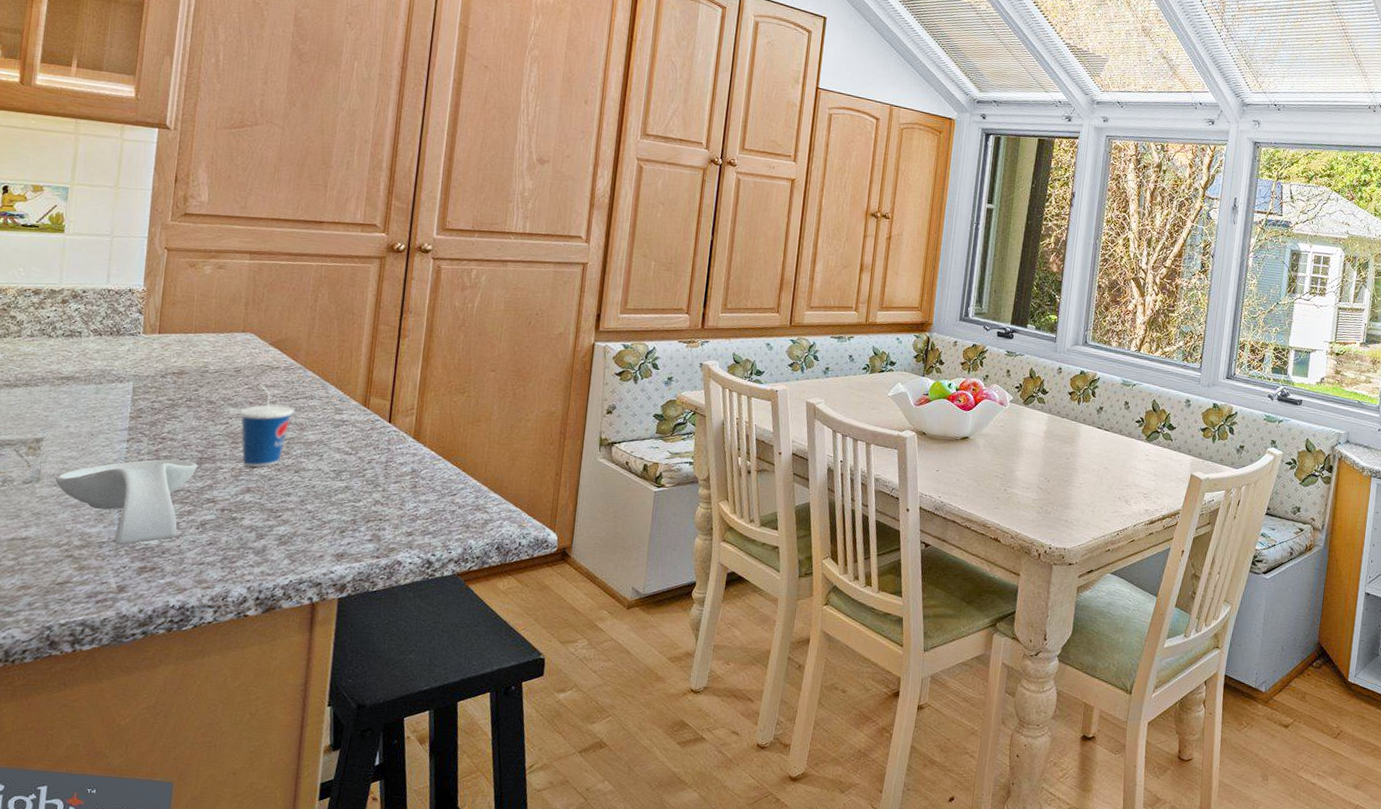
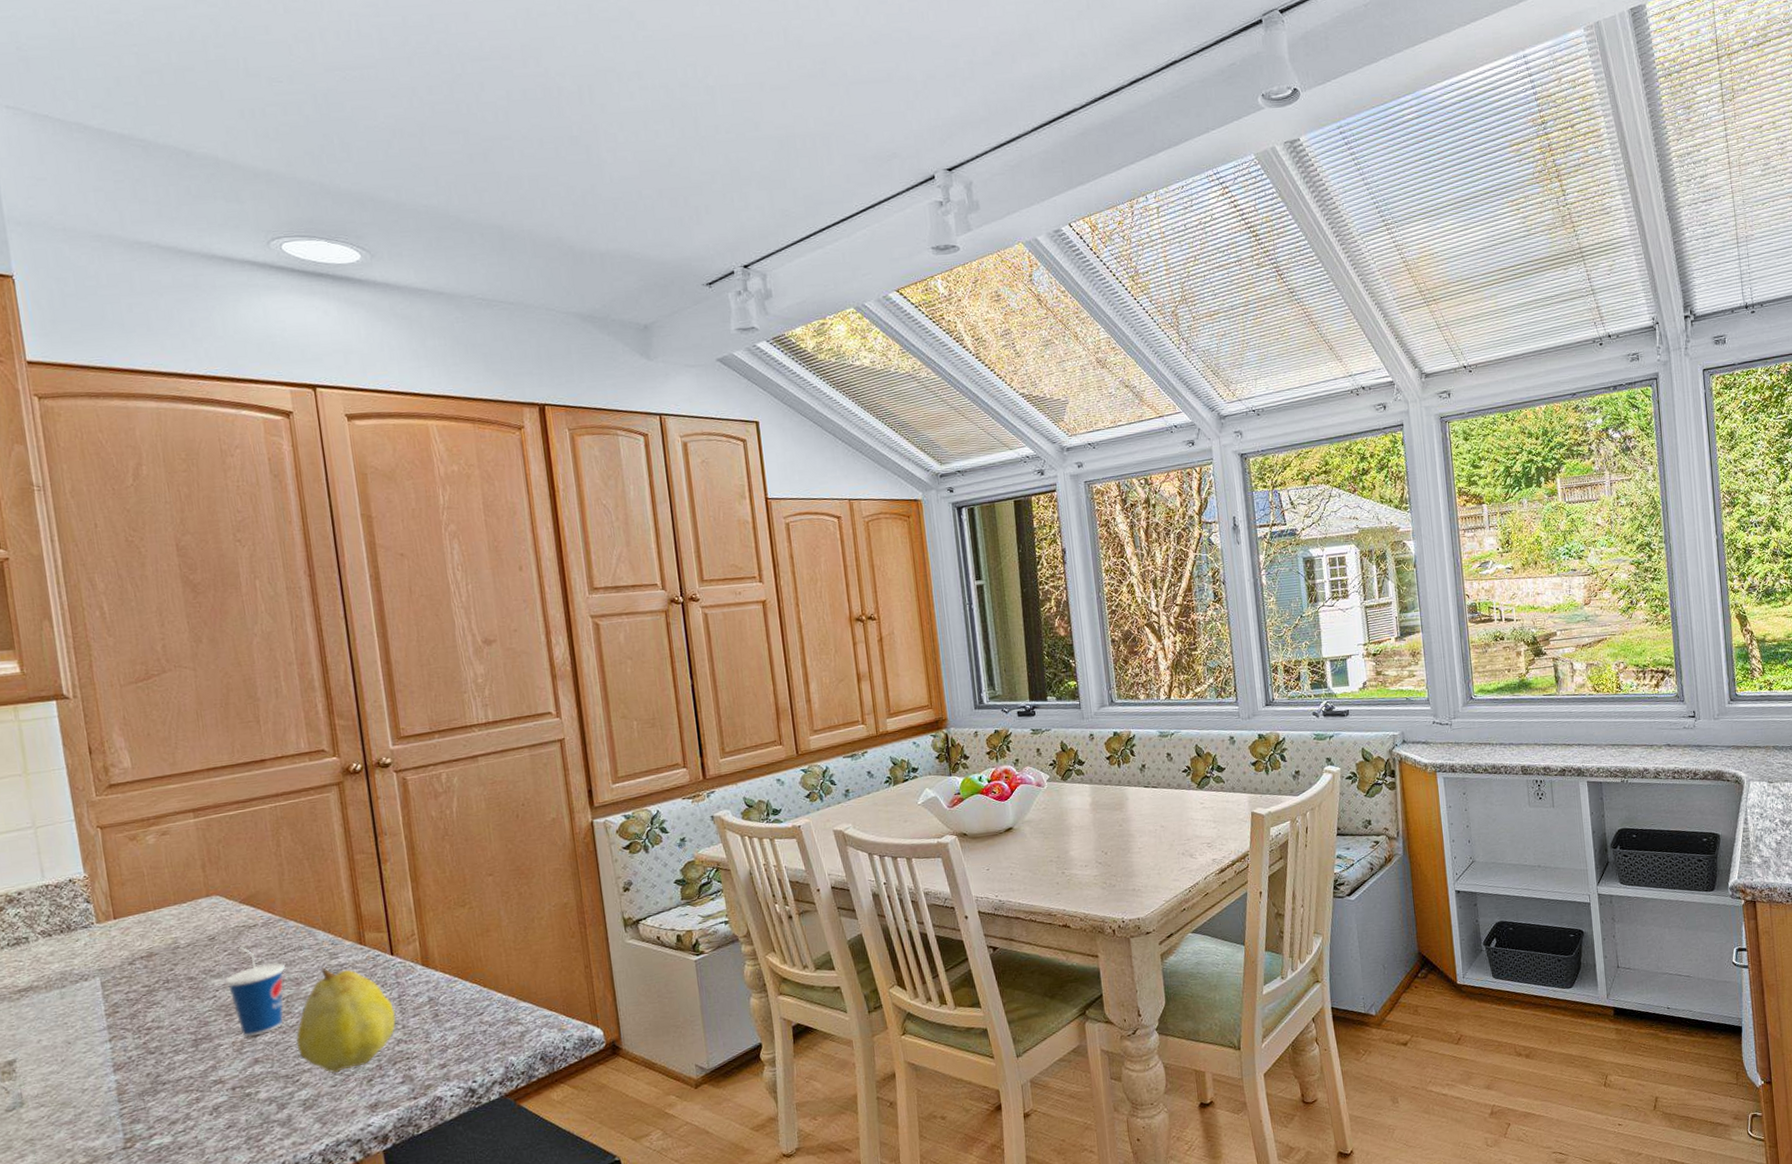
spoon rest: present [55,459,198,546] -> none [40,1045,194,1153]
fruit: none [287,420,380,518] -> present [296,967,396,1073]

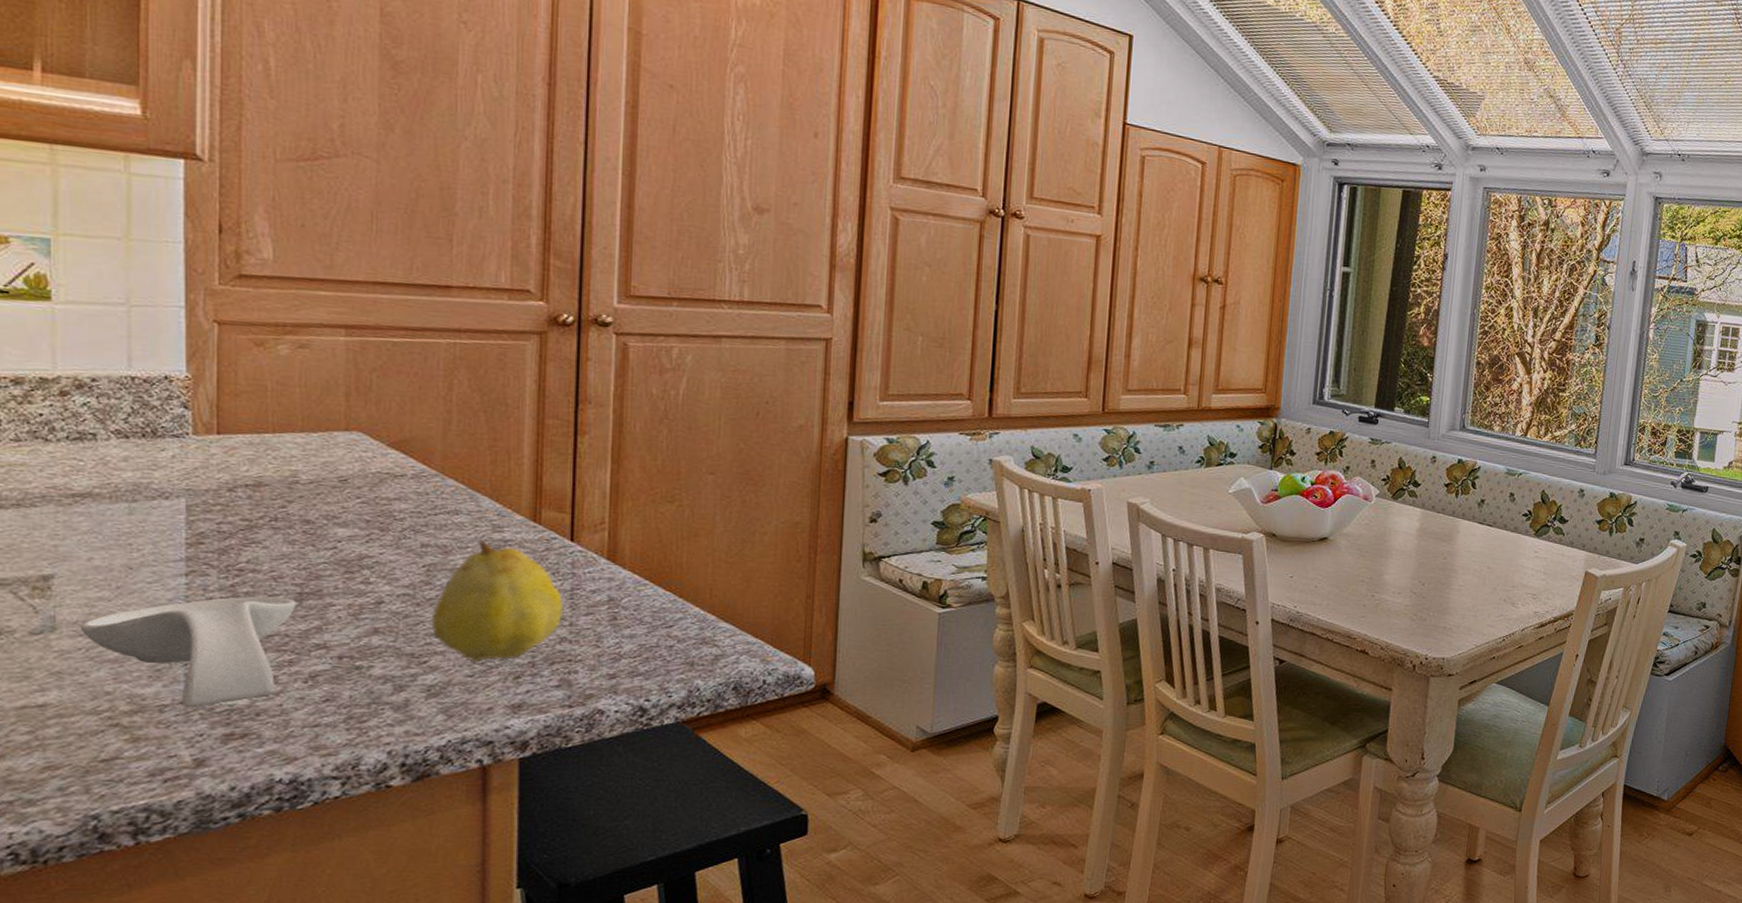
spoon rest: none [40,1045,194,1153] -> present [80,596,297,708]
cup: present [225,945,285,1037] -> none [351,495,432,602]

